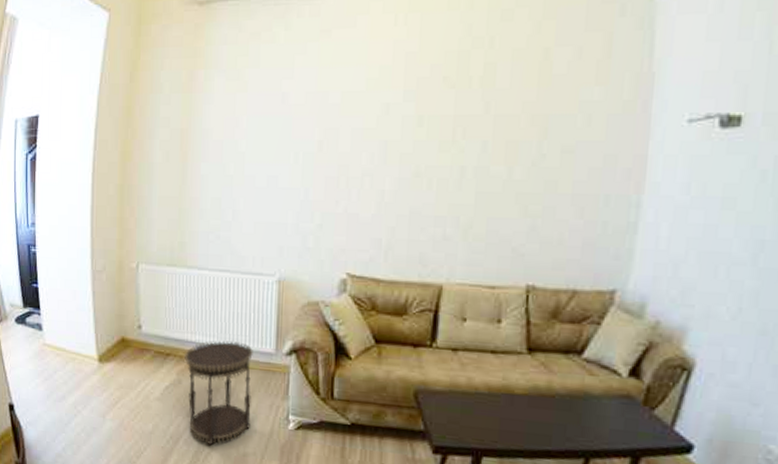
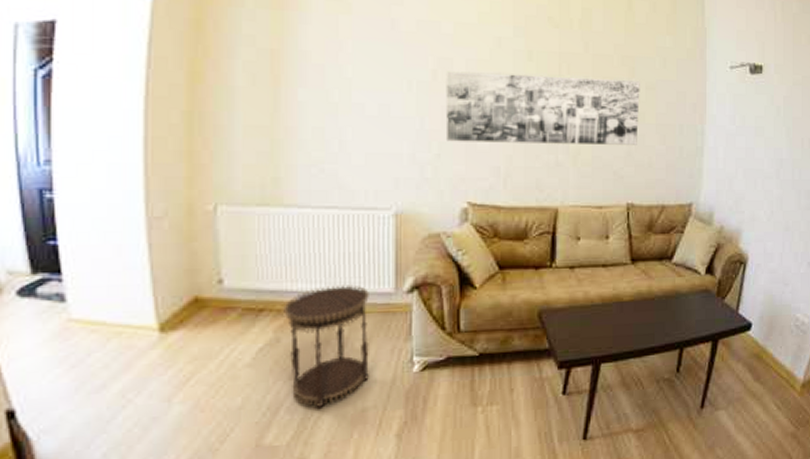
wall art: none [328,141,554,219] -> present [445,71,640,145]

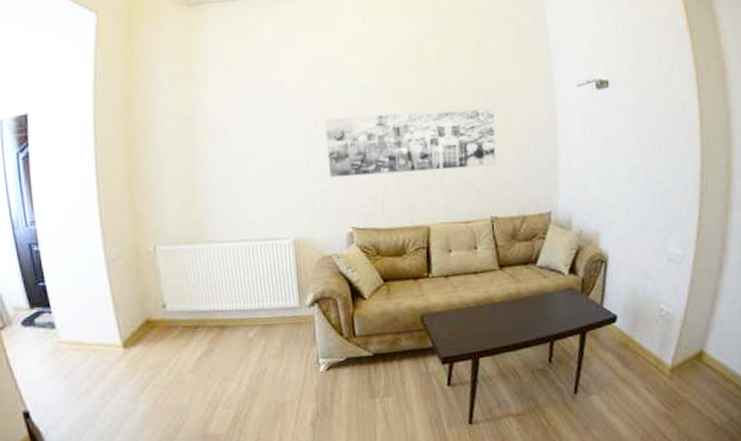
side table: present [283,284,369,409] -> none [213,302,285,404]

